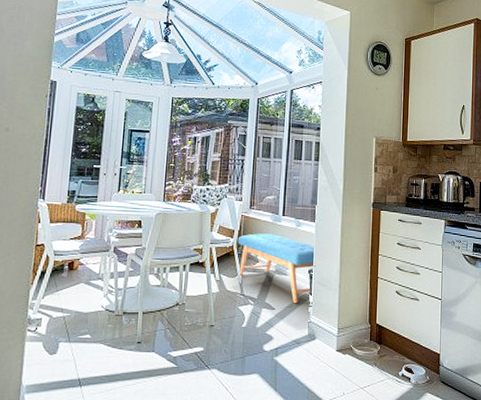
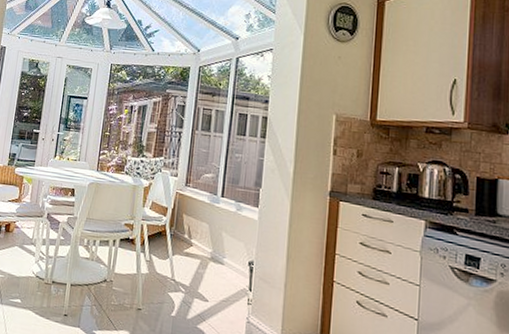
bench: present [237,233,315,304] -> none [170,213,257,299]

